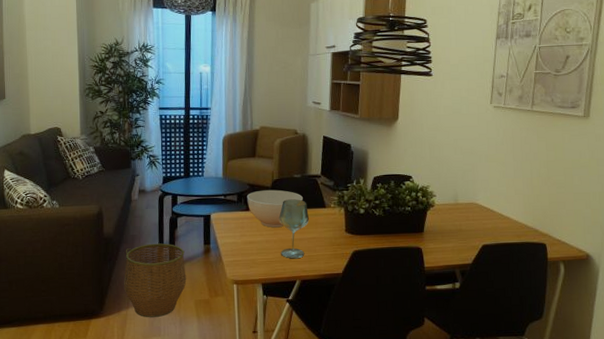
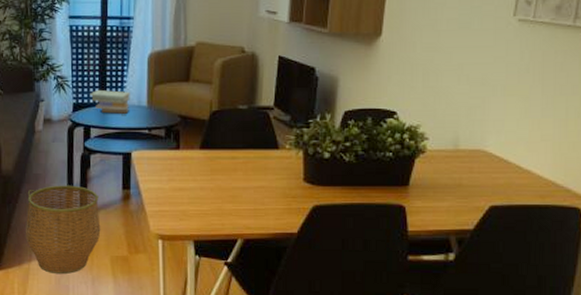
books: none [177,165,209,184] -> present [90,89,130,114]
bowl: present [246,189,303,227] -> none [177,124,249,171]
wine glass: present [278,199,309,259] -> none [217,137,256,212]

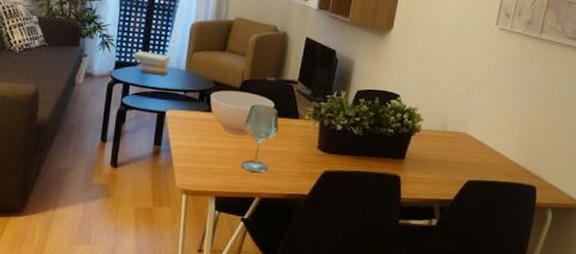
basket: present [25,185,101,275] -> none [52,136,130,223]
bowl: none [177,124,249,171] -> present [209,90,274,135]
wine glass: none [217,137,256,212] -> present [241,104,279,173]

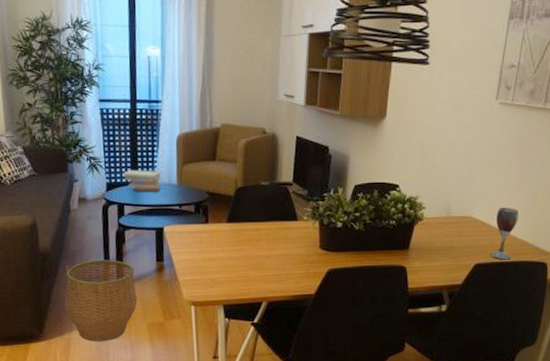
basket: none [52,136,130,223] -> present [64,259,137,342]
bowl: present [209,90,274,135] -> none [205,199,271,243]
wine glass: present [241,104,279,173] -> none [242,210,278,278]
cup: none [482,127,511,180] -> present [490,207,518,260]

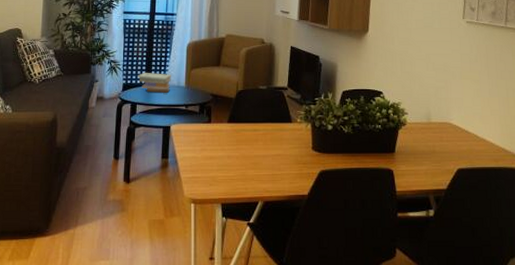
basket: present [64,259,137,342] -> none [72,155,141,239]
cup: present [490,207,518,260] -> none [470,114,494,166]

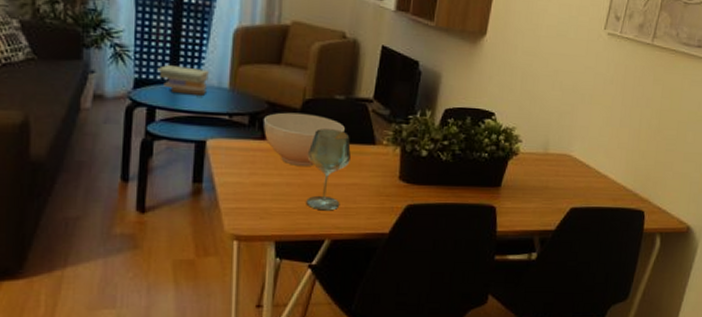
bowl: none [209,101,268,142] -> present [262,112,345,166]
wine glass: none [242,112,274,178] -> present [306,129,351,211]

